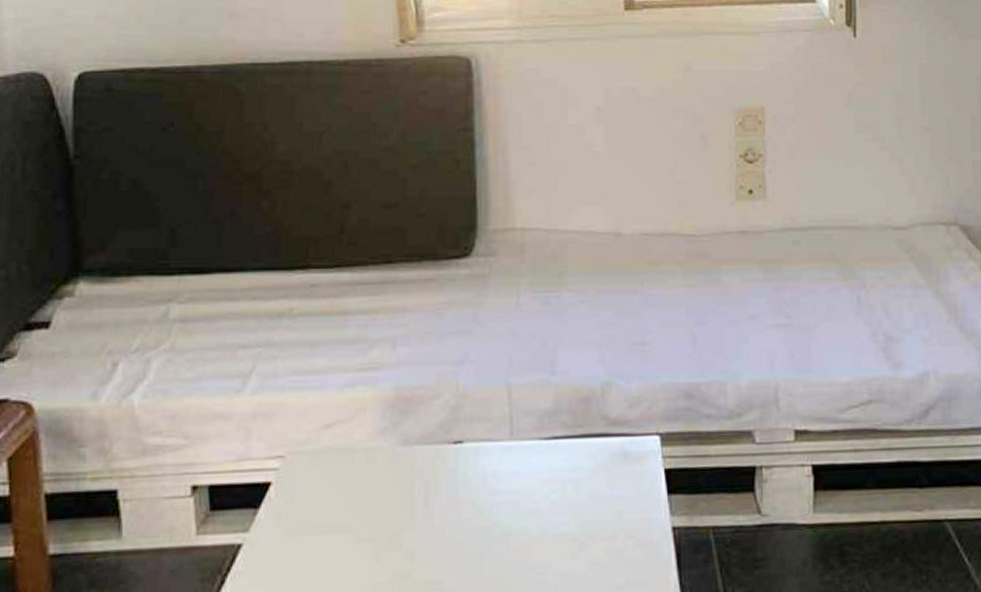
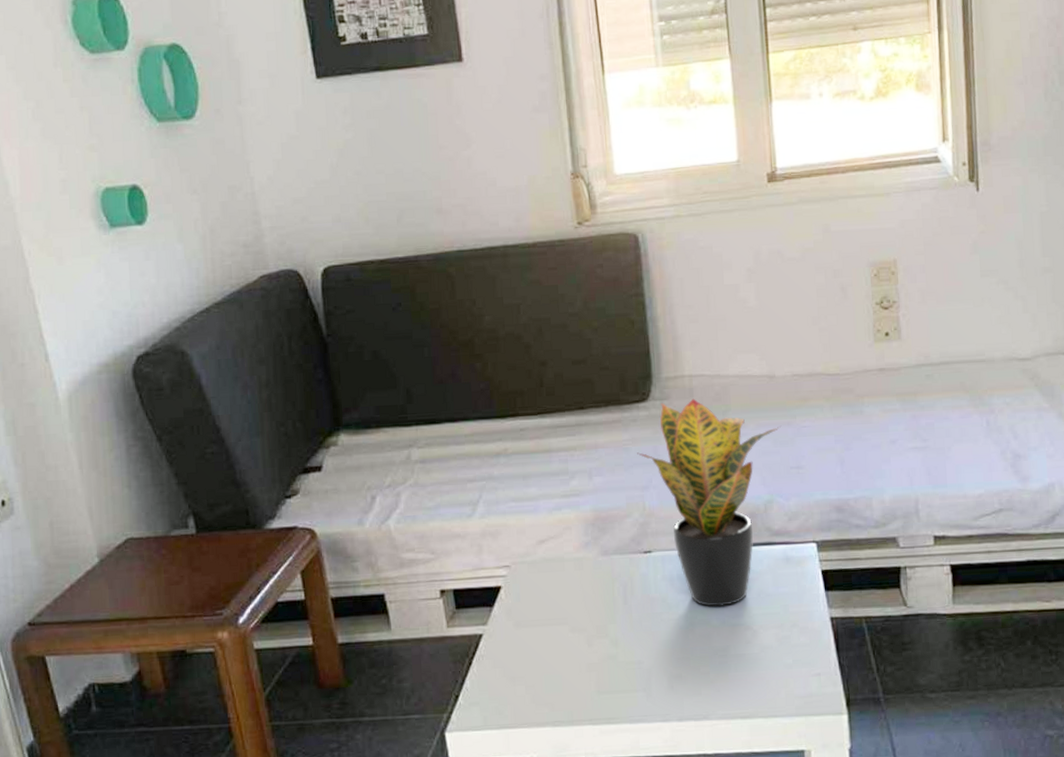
potted plant: none [453,256,625,512] -> present [637,398,781,607]

